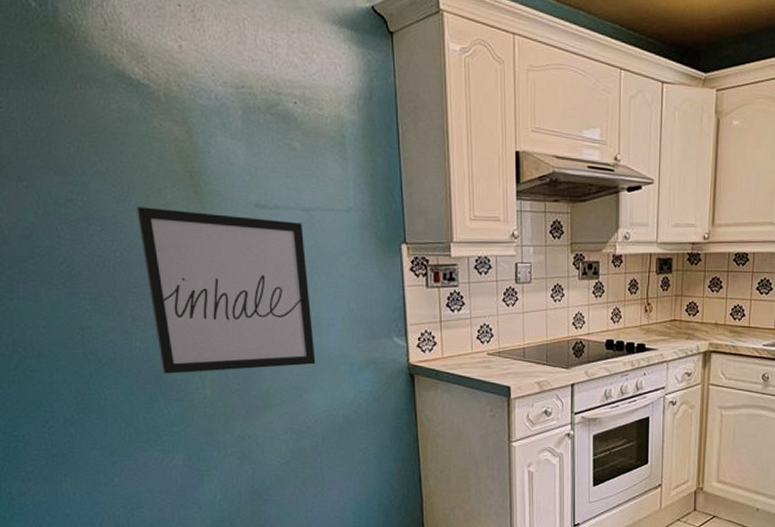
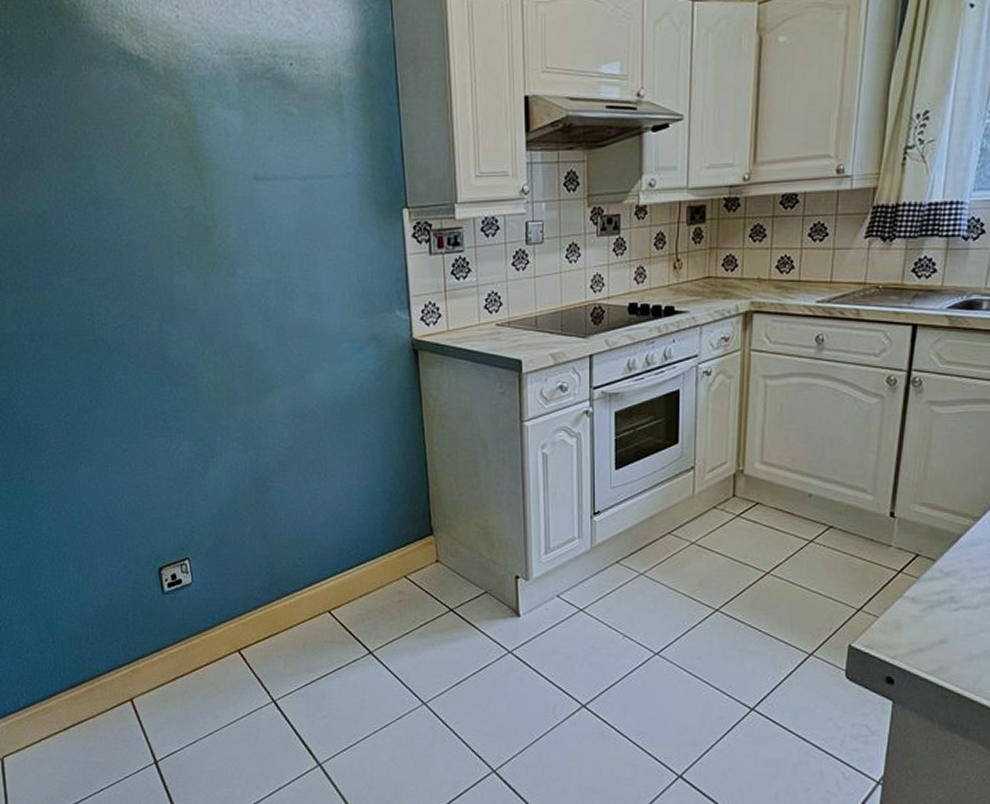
wall art: present [136,207,316,374] -> none [139,187,317,358]

